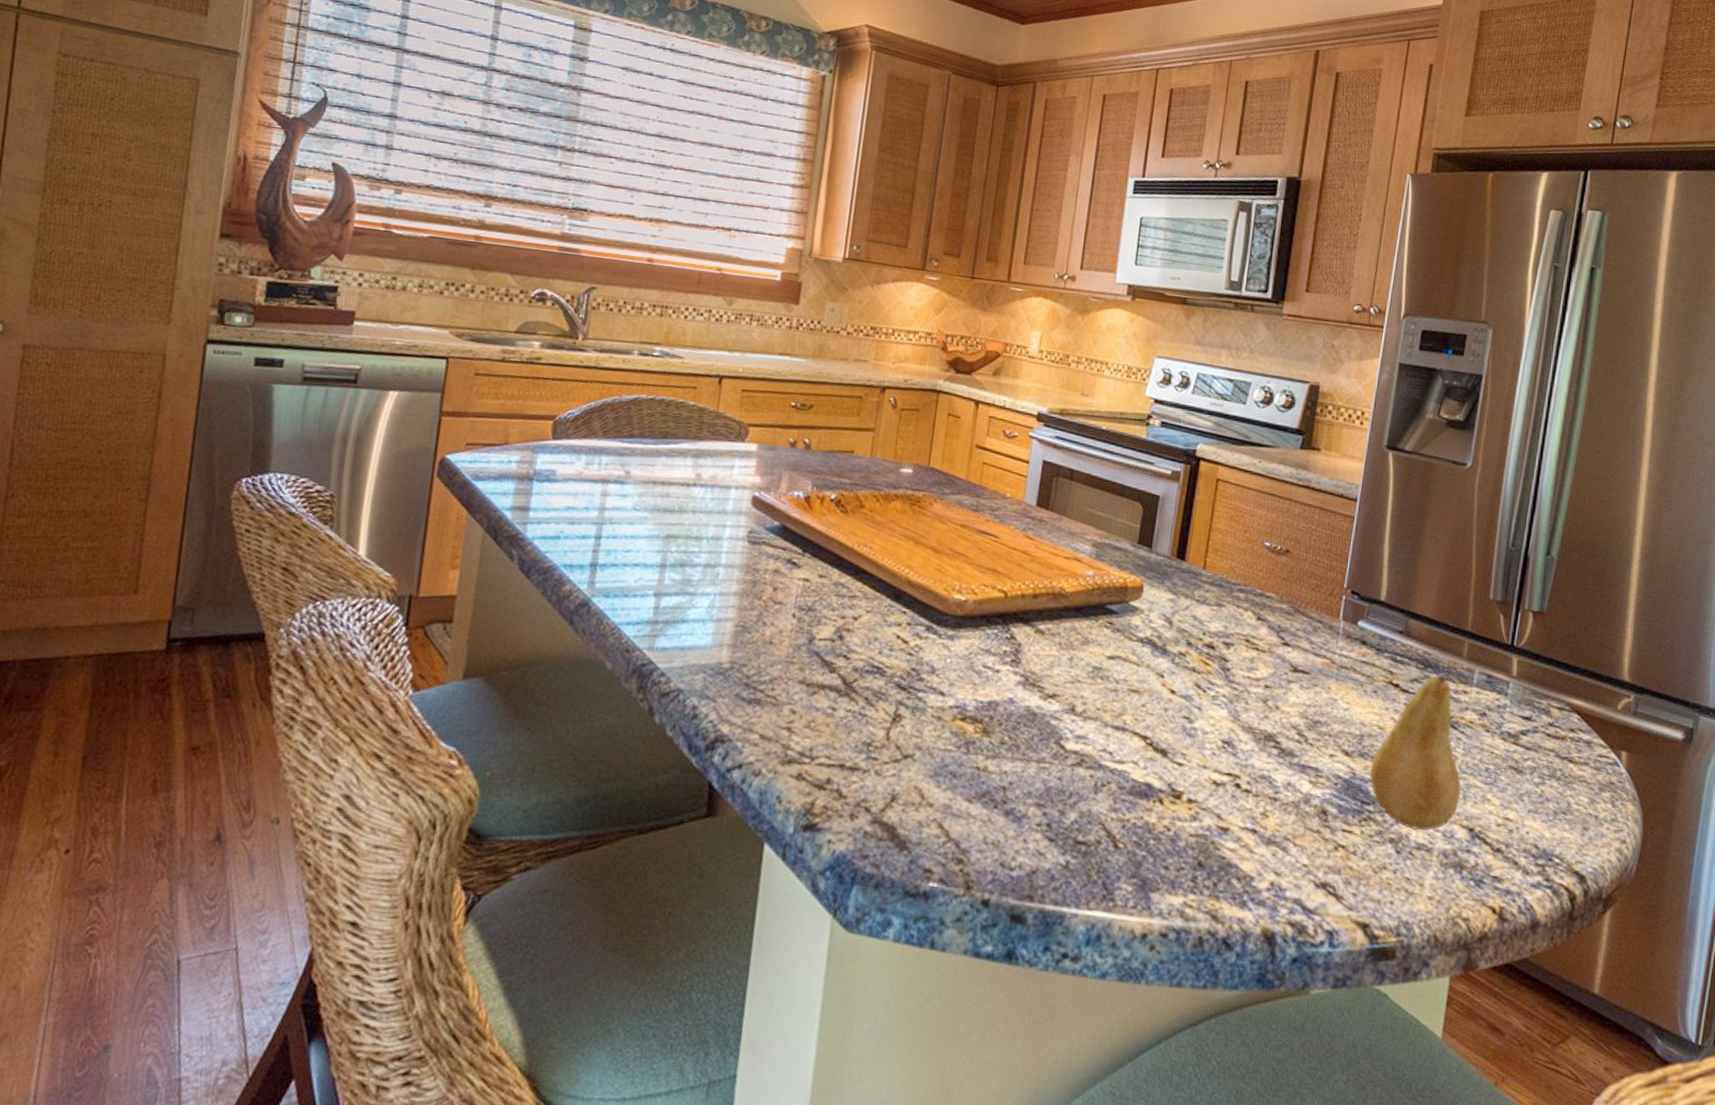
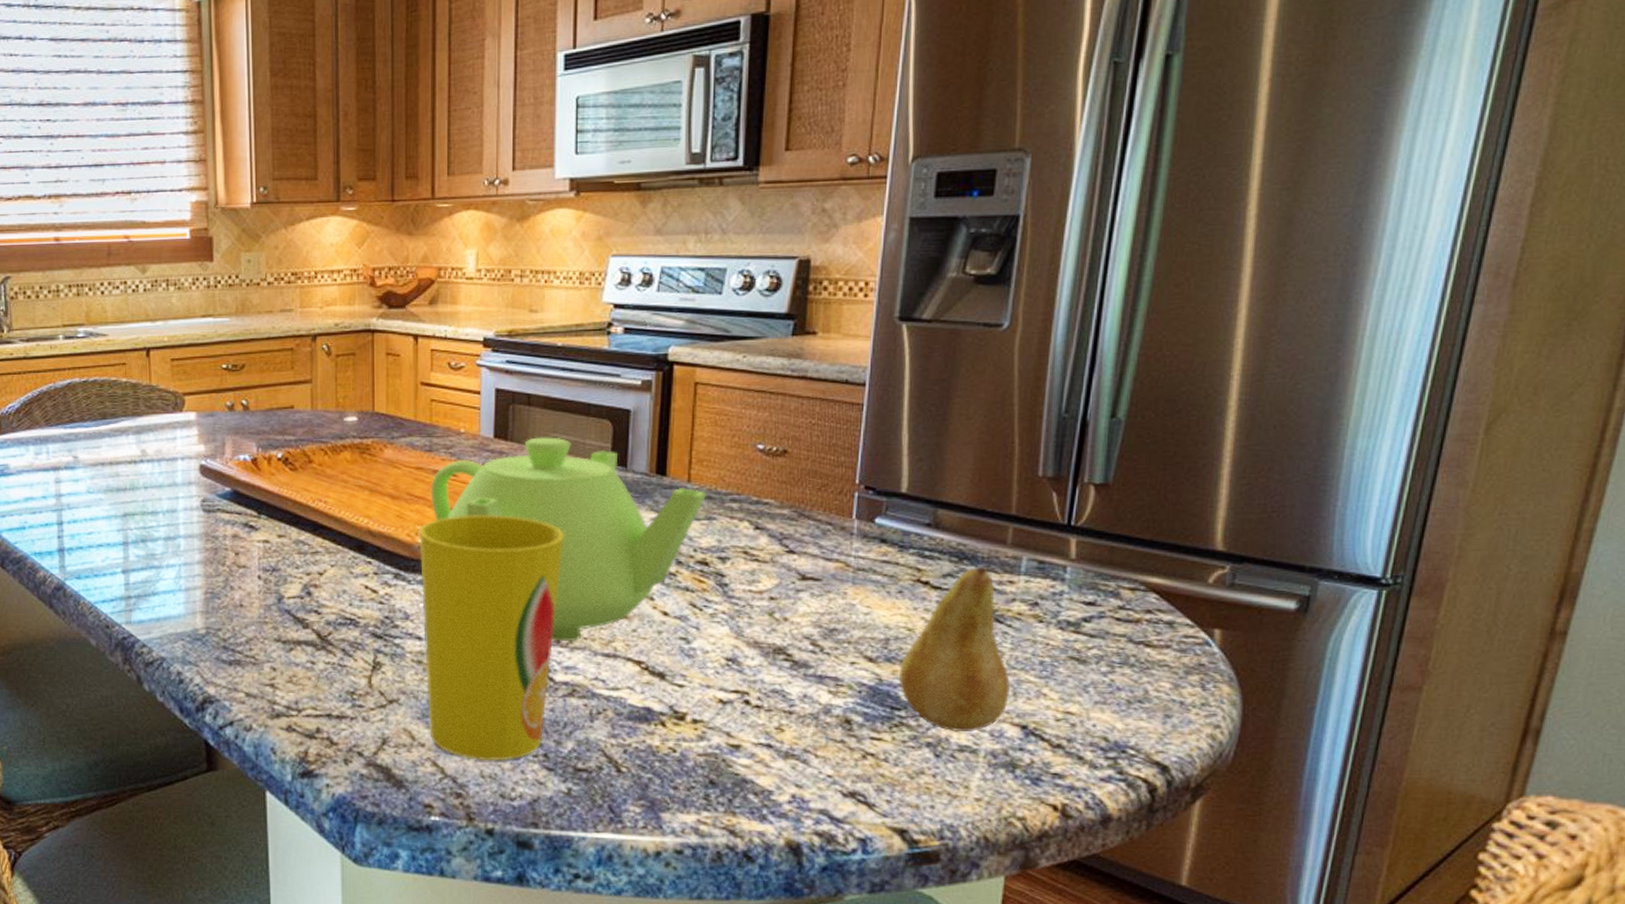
cup: none [939,576,1090,828] -> present [419,515,564,761]
teapot: none [971,510,1218,711] -> present [430,437,706,641]

